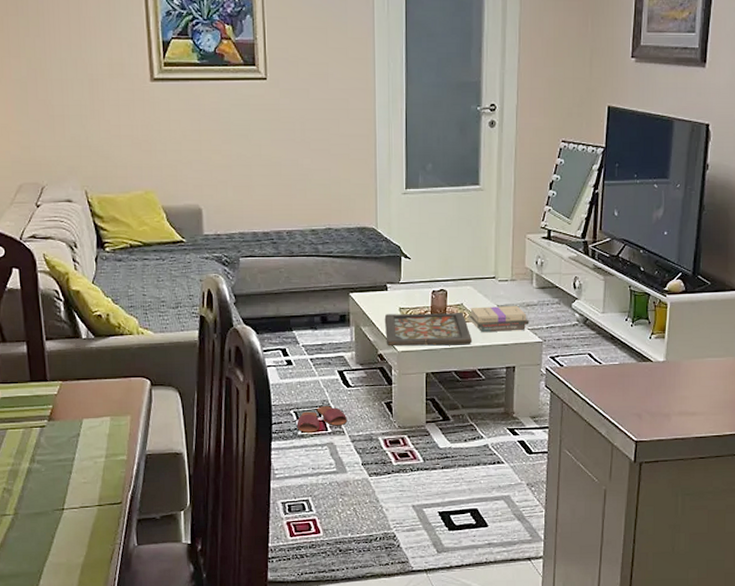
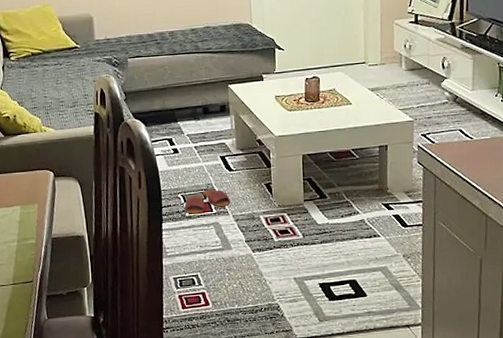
decorative tray: present [384,312,473,346] -> none [261,96,346,132]
books: present [468,305,529,333] -> none [340,87,400,115]

